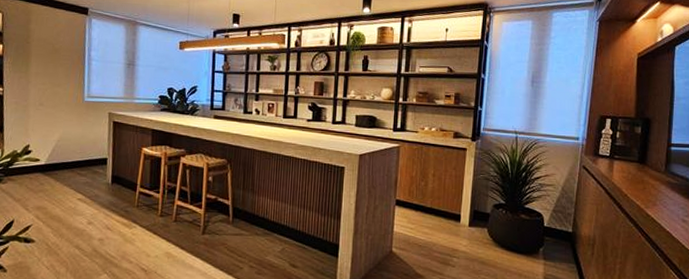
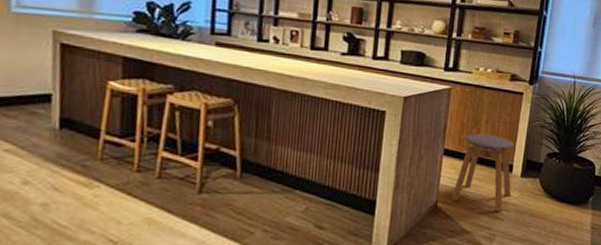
stool: none [404,185,460,259] -> present [451,133,514,212]

